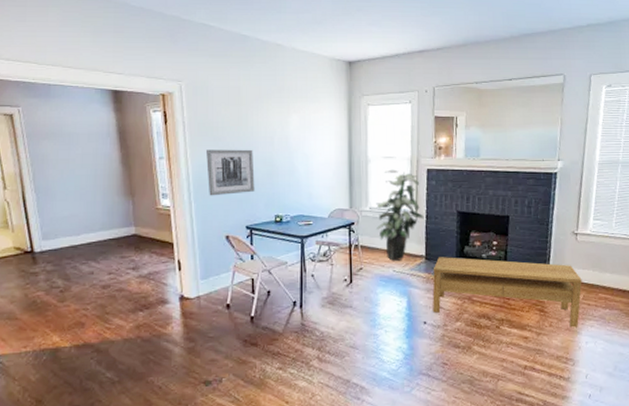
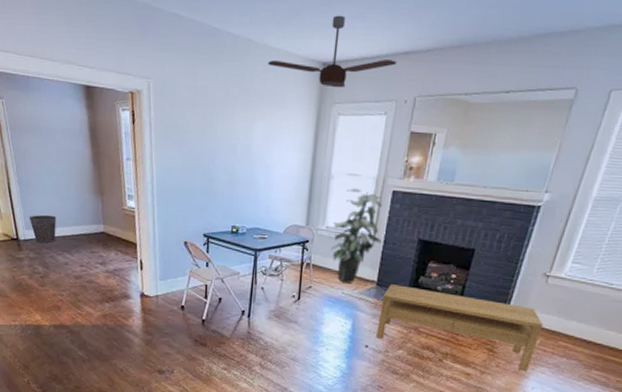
waste bin: none [47,221,80,254] -> present [29,214,56,243]
wall art: present [206,149,255,196] -> none [170,153,216,202]
ceiling fan: none [297,23,414,83] -> present [268,15,397,88]

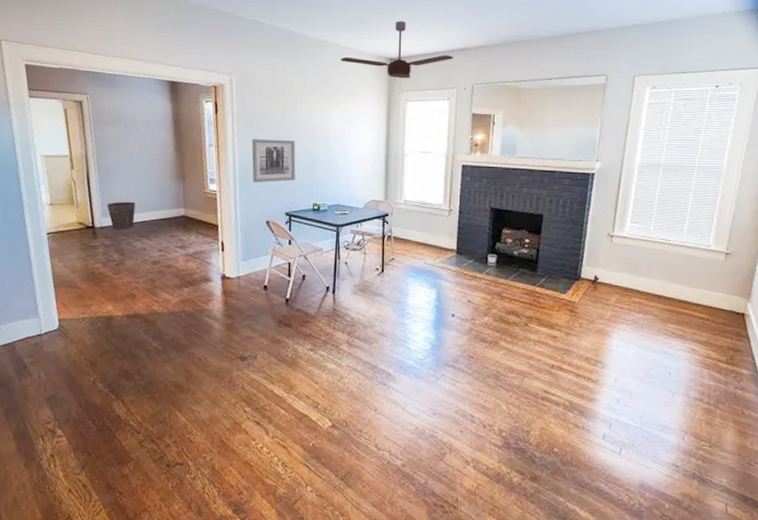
wall art: none [170,153,216,202] -> present [251,139,296,183]
indoor plant: present [331,188,383,284] -> none [410,164,457,253]
coffee table: present [376,284,543,372] -> none [462,252,616,330]

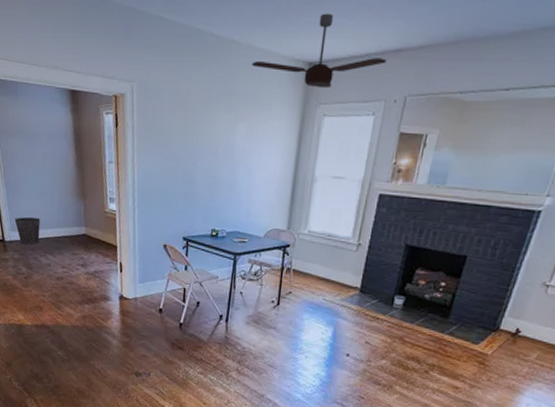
wall art: present [251,139,296,183] -> none [151,156,197,205]

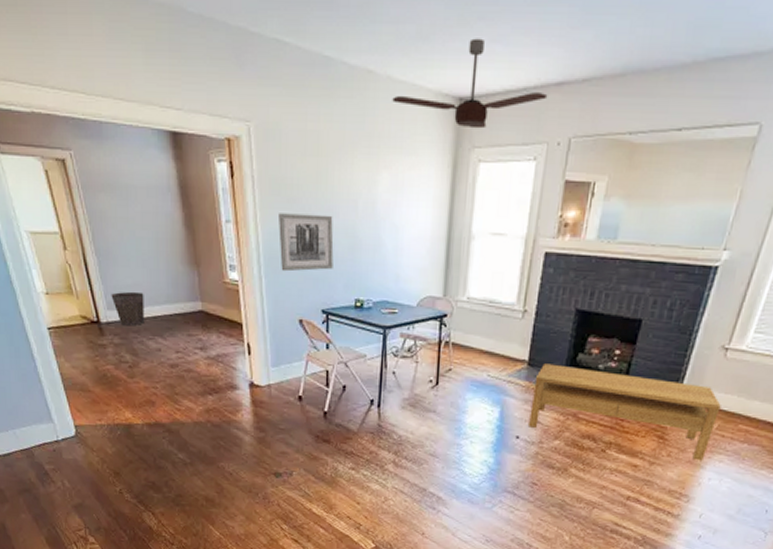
wall art: none [151,156,197,205] -> present [278,213,334,272]
coffee table: none [358,291,541,387] -> present [529,364,721,461]

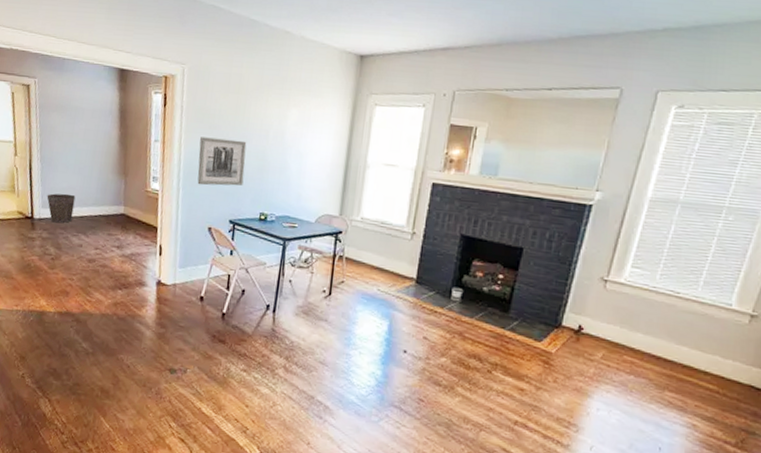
ceiling fan: present [392,38,548,129] -> none [304,12,435,80]
coffee table: present [529,364,721,461] -> none [416,282,604,390]

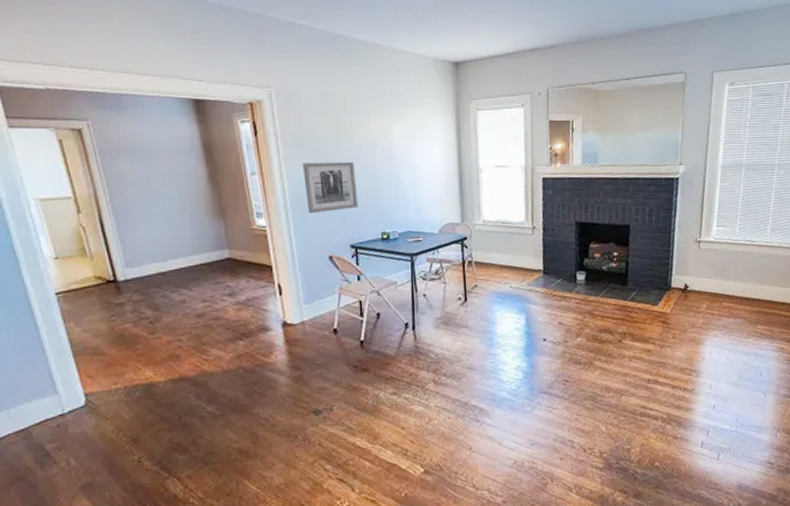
waste bin: present [47,193,76,223] -> none [130,246,168,282]

